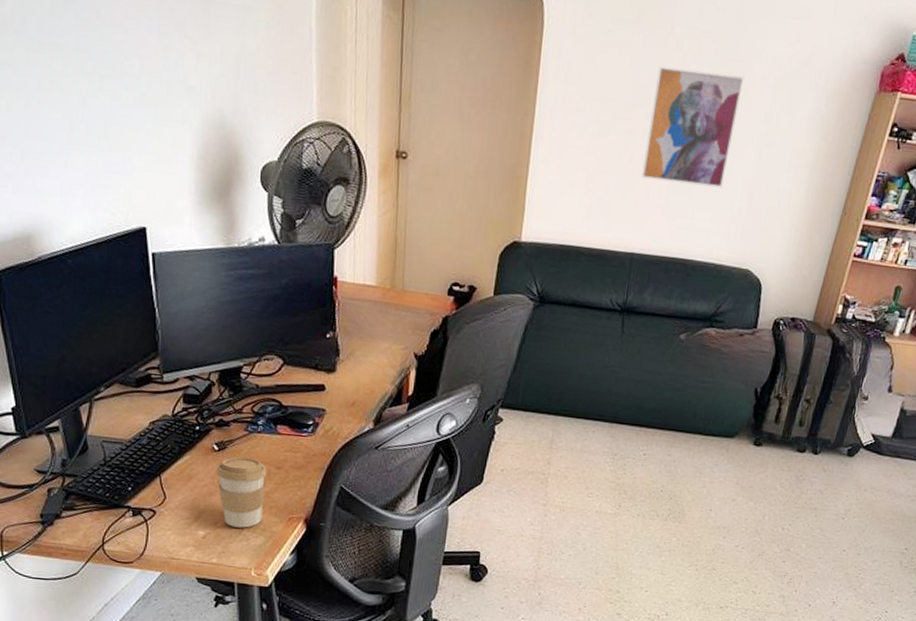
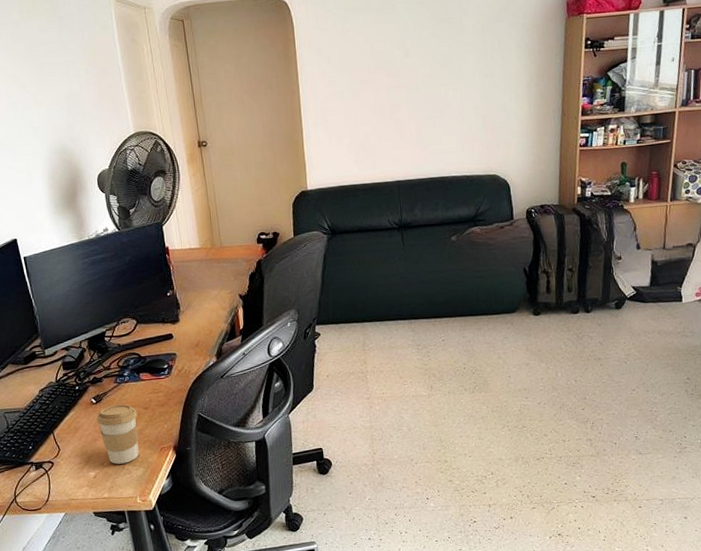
wall art: present [641,65,744,189] -> none [389,29,460,122]

